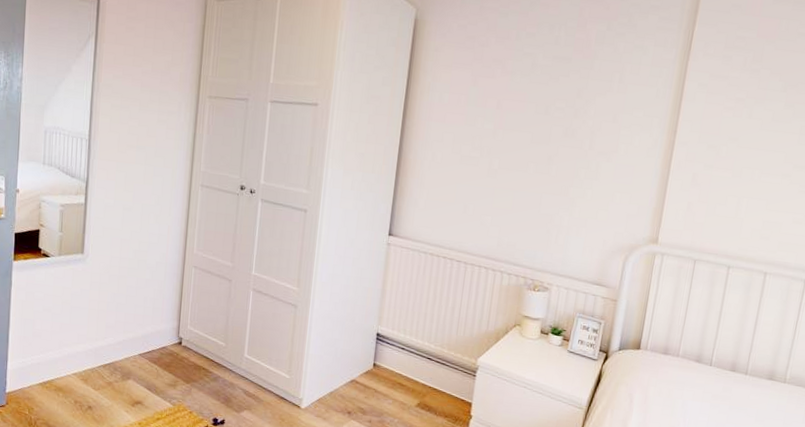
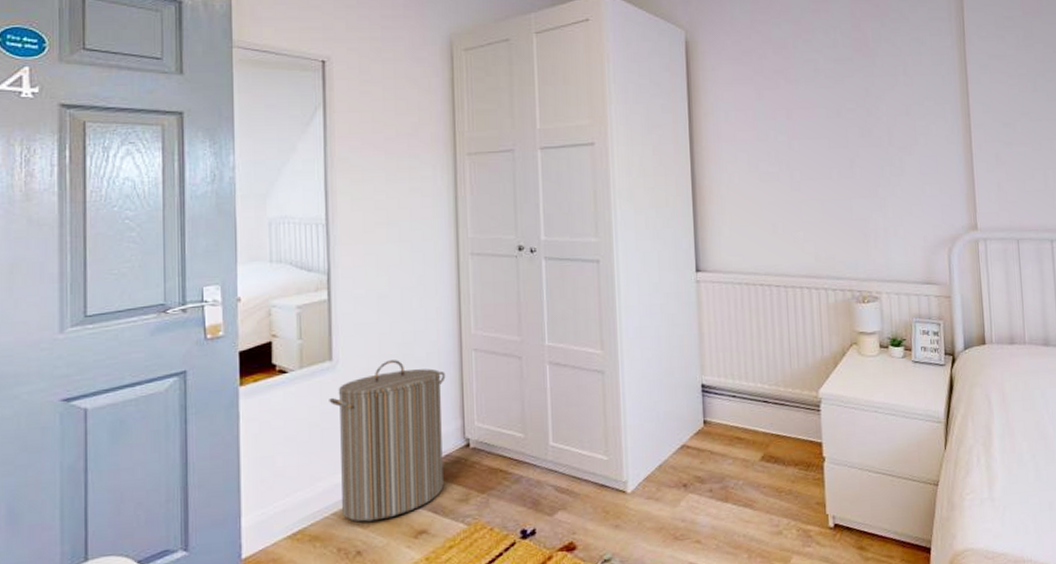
laundry hamper: none [78,262,170,387] -> present [329,360,446,522]

